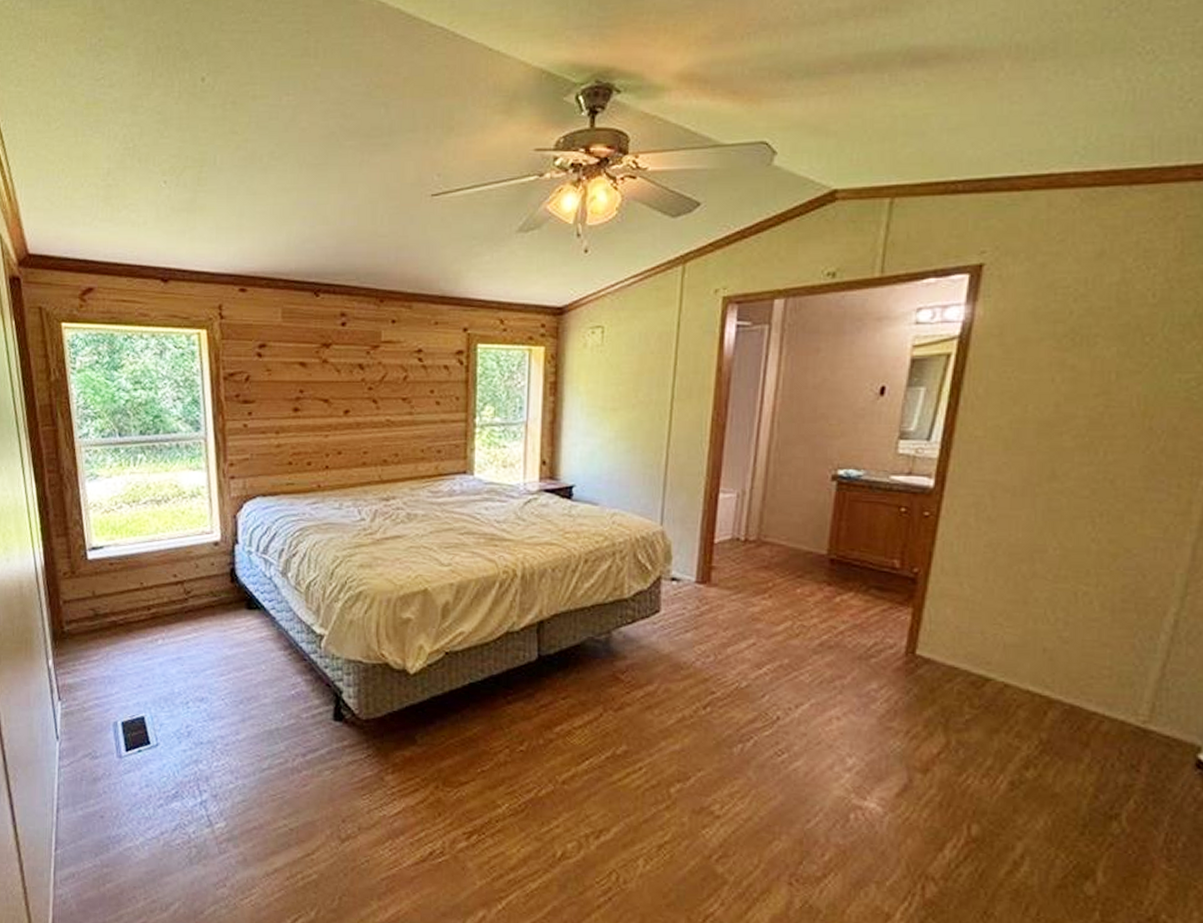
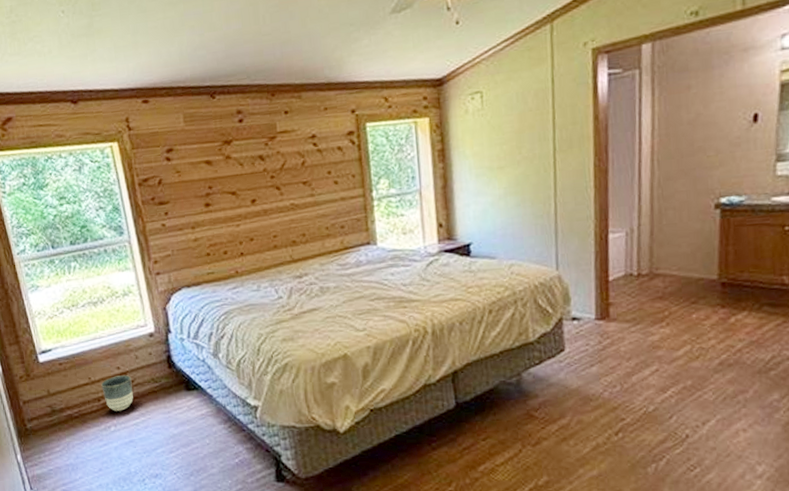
planter: none [154,584,188,624] -> present [101,375,133,411]

